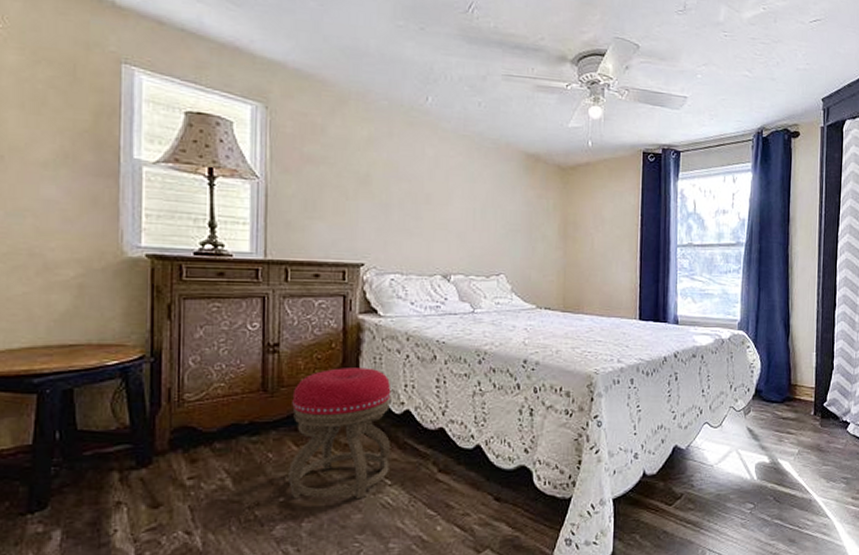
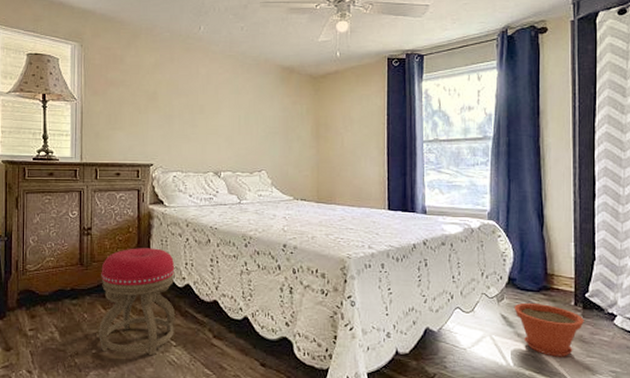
plant pot: none [759,414,822,468] -> present [514,302,584,357]

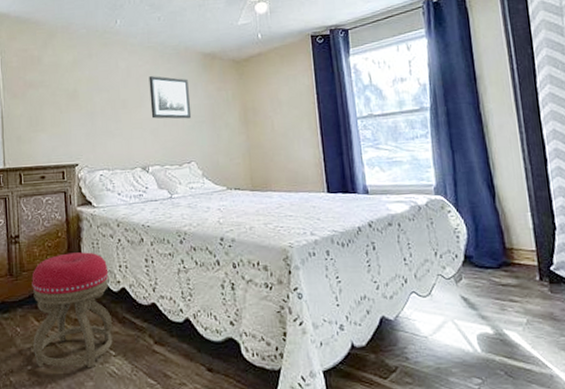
wall art: none [227,85,266,129] -> present [149,76,192,119]
plant pot: present [514,302,584,357] -> none [474,281,553,339]

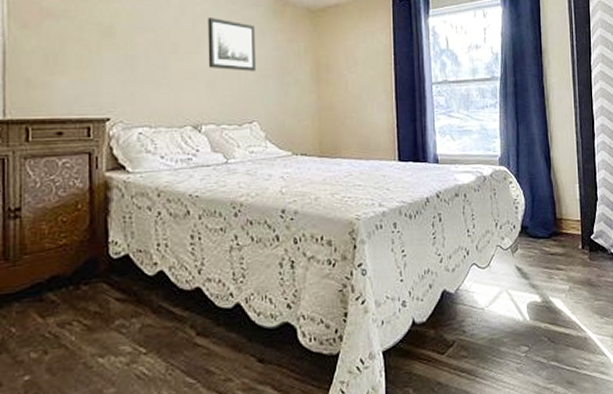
stool: present [31,252,113,369] -> none [34,228,144,377]

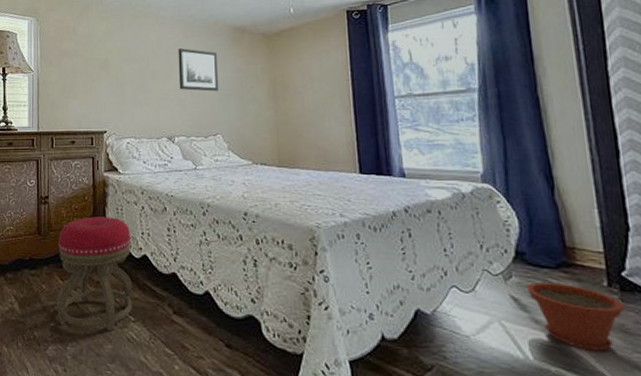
stool: none [34,228,144,377] -> present [57,216,132,332]
plant pot: none [527,250,591,305] -> present [526,281,624,352]

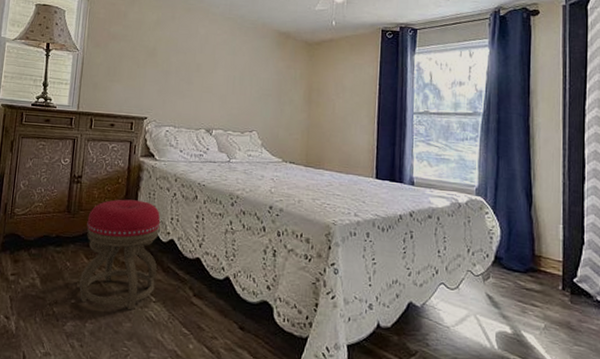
wall art: present [178,48,219,92] -> none [222,46,261,91]
plant pot: present [526,281,624,352] -> none [499,283,572,344]

